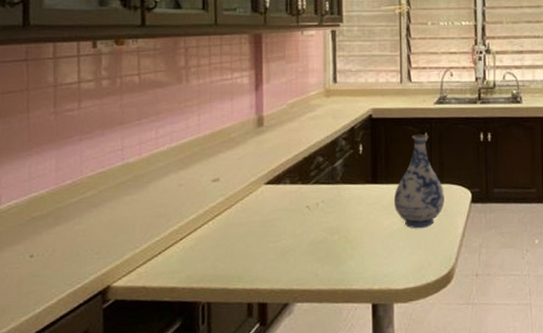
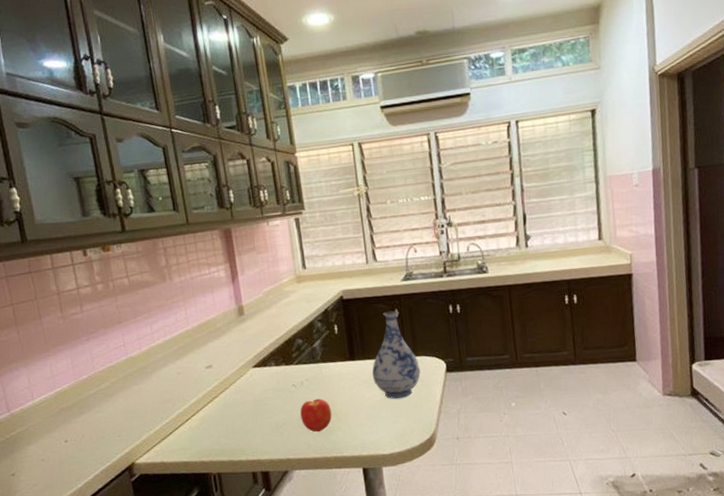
apple: none [311,223,345,261] -> present [300,398,332,432]

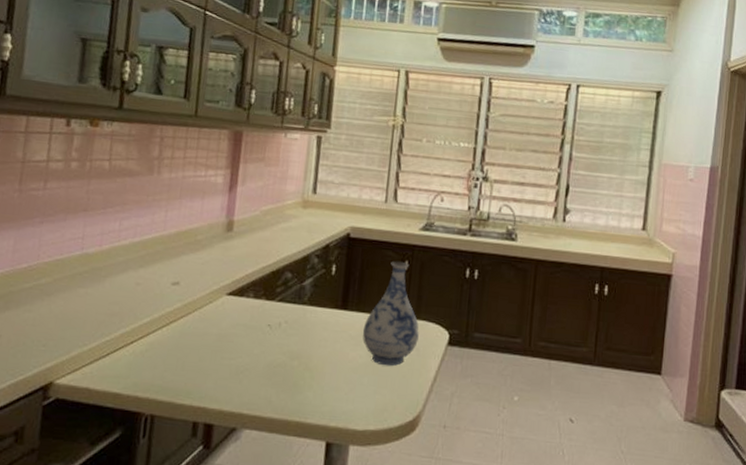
apple: present [300,398,332,432] -> none [267,346,306,388]

